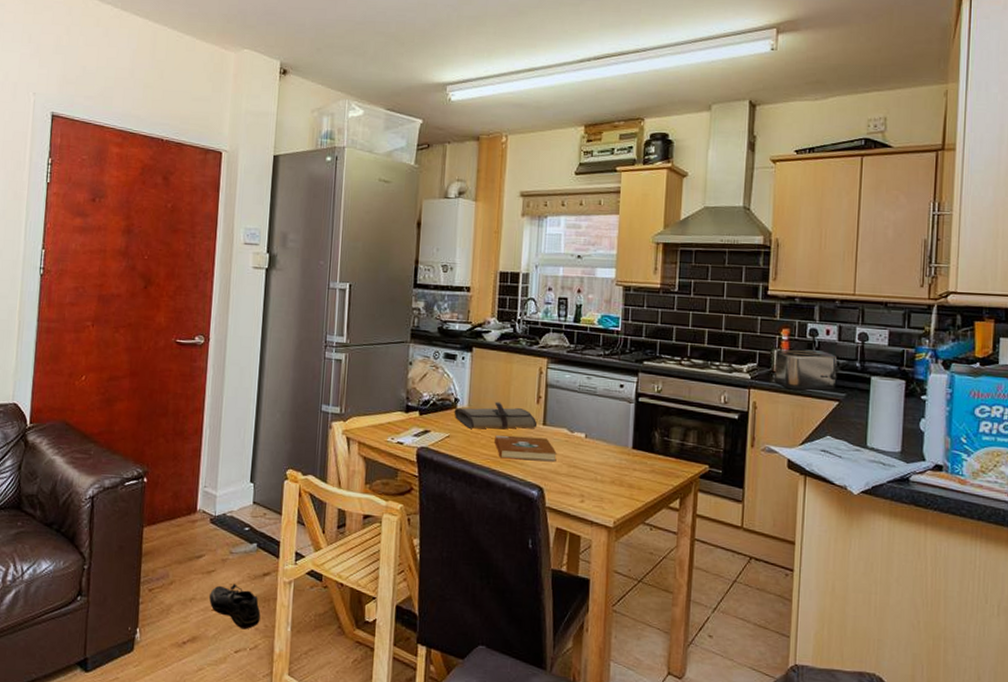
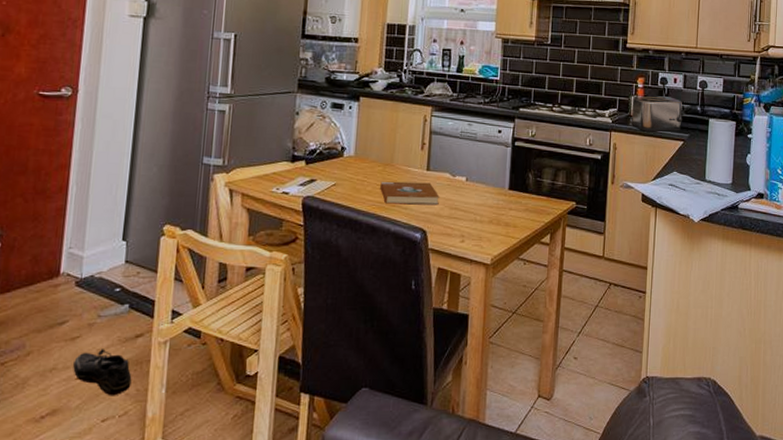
tool roll: present [454,401,538,429] -> none [340,149,422,176]

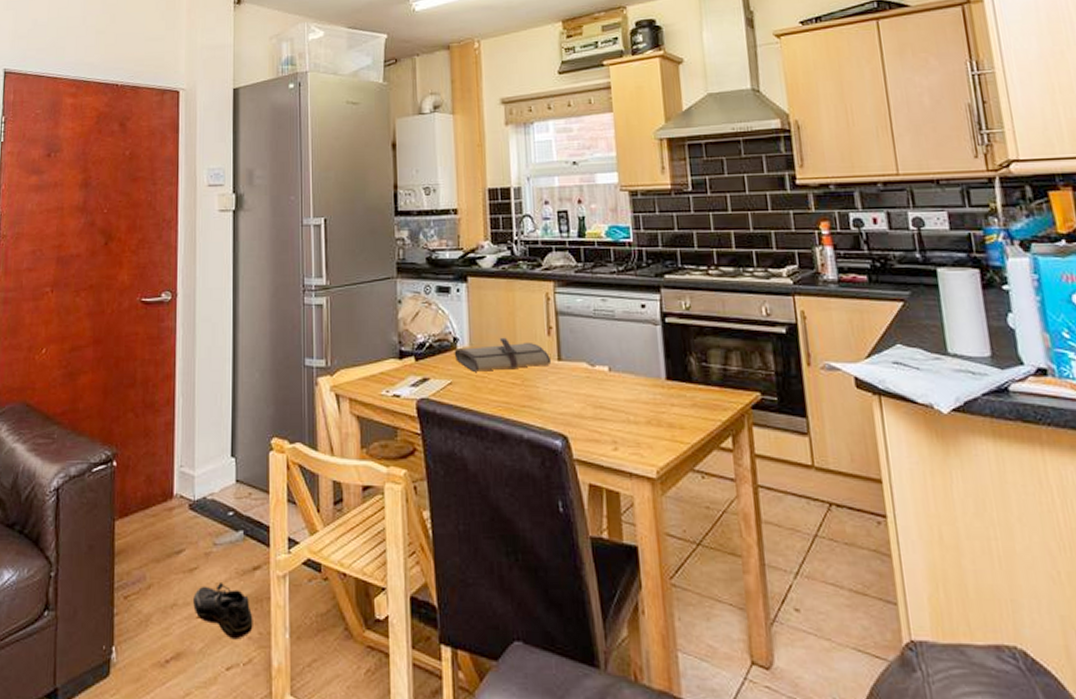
tool roll: none [340,149,422,176] -> present [454,337,552,372]
book: present [380,181,439,205] -> none [504,375,579,404]
toaster: present [632,95,683,132] -> none [817,243,897,292]

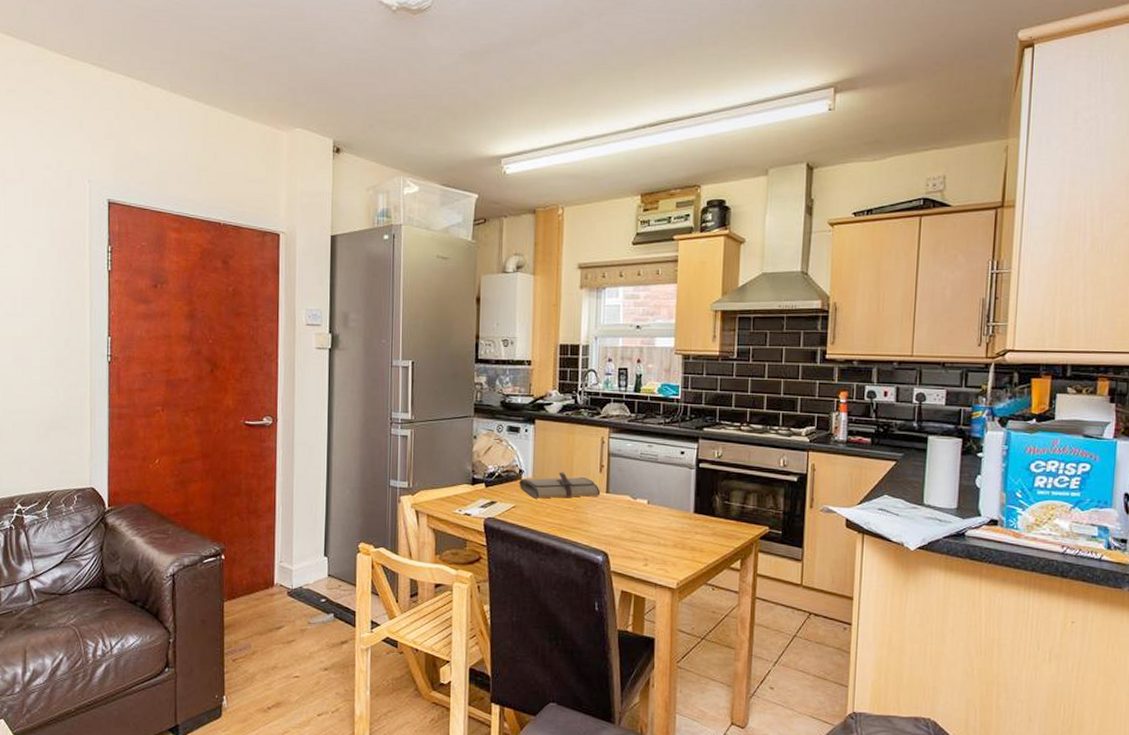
shoe: present [193,583,253,640] -> none [291,652,340,694]

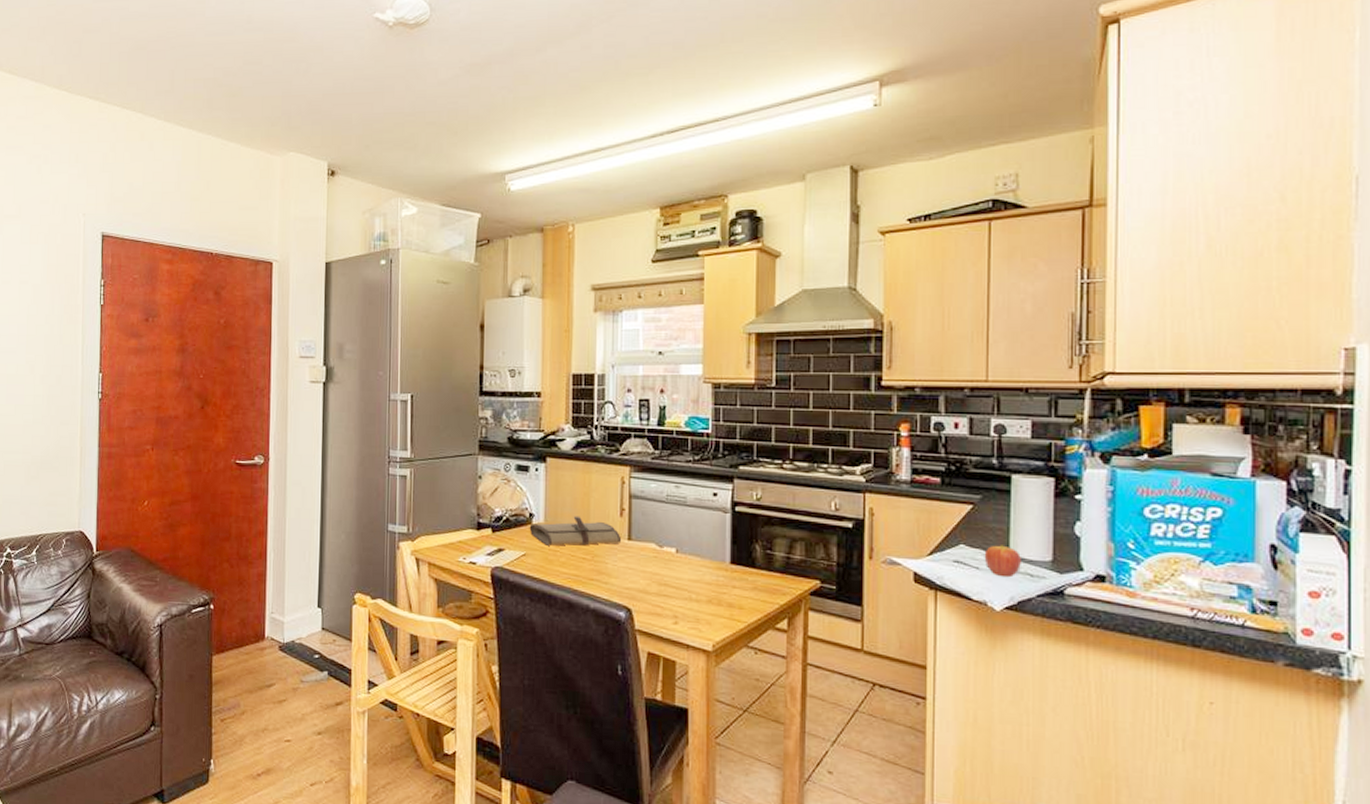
fruit: none [903,494,932,523] -> present [984,543,1021,578]

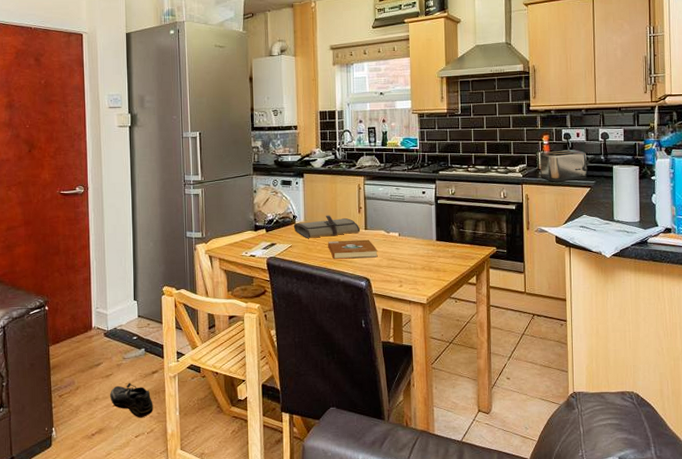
shoe: none [282,714,335,762] -> present [110,383,153,418]
book: none [575,551,645,579] -> present [328,239,378,259]
toaster: none [894,446,970,493] -> present [540,150,588,182]
fruit: present [984,543,1021,578] -> none [598,212,621,235]

